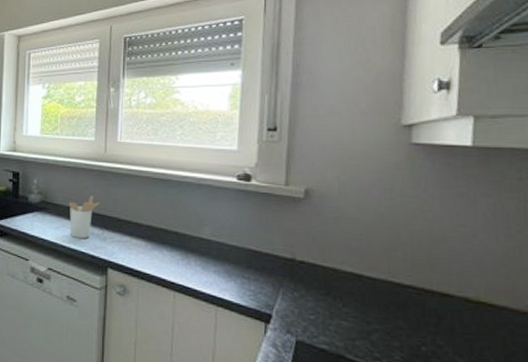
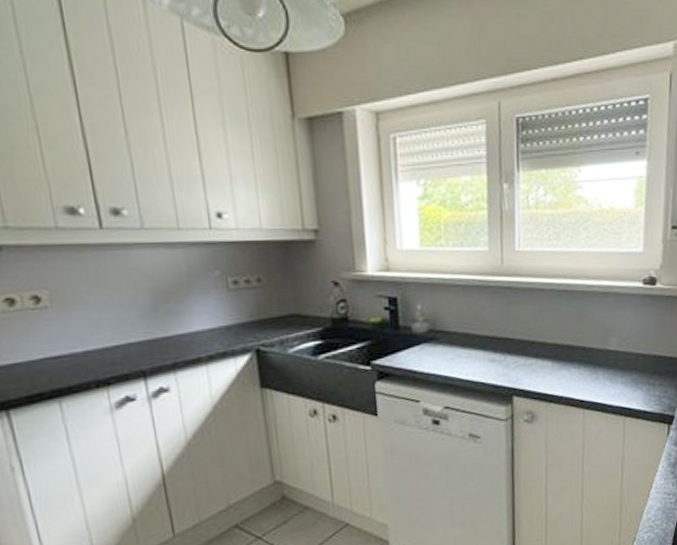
utensil holder: present [69,195,100,238] -> none [463,317,499,368]

